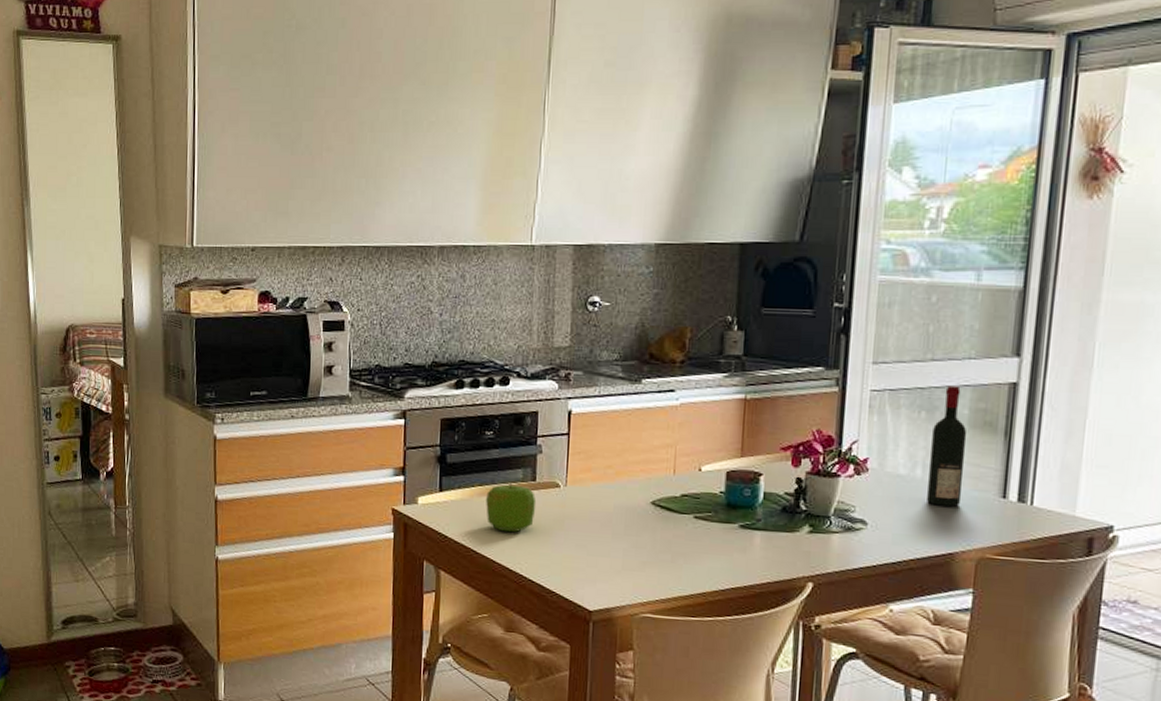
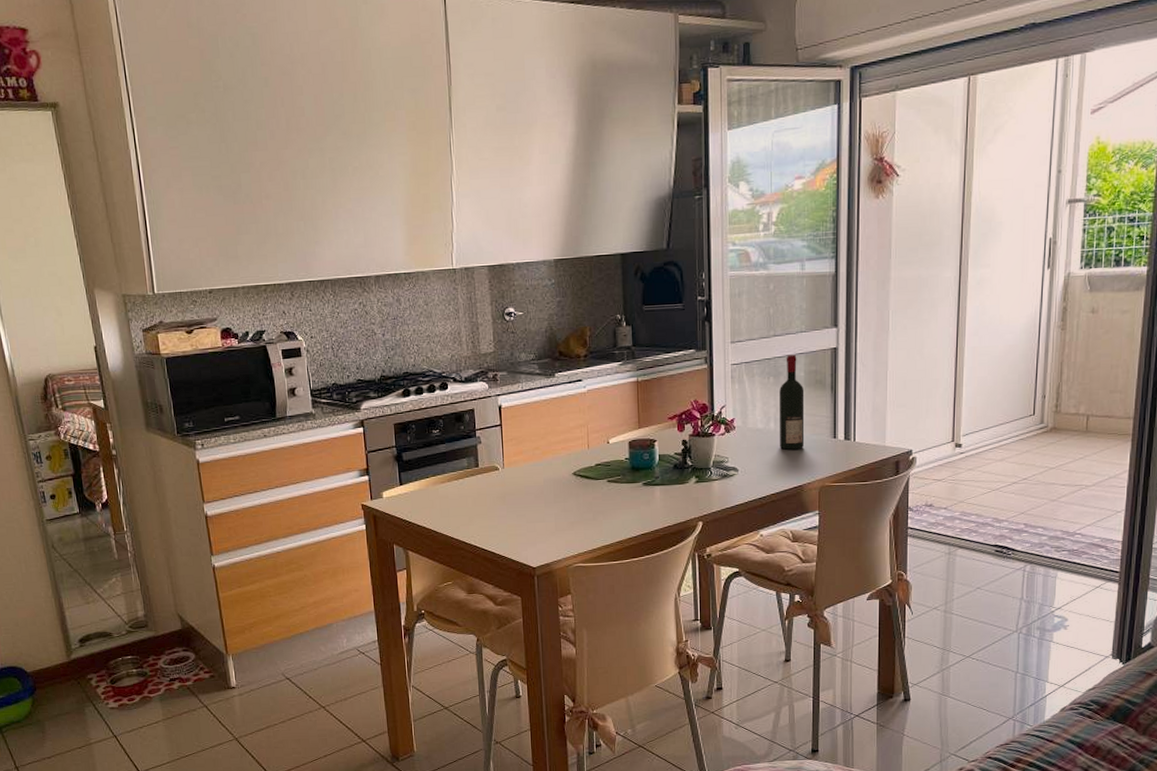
apple: present [486,483,537,533] -> none [439,471,482,512]

